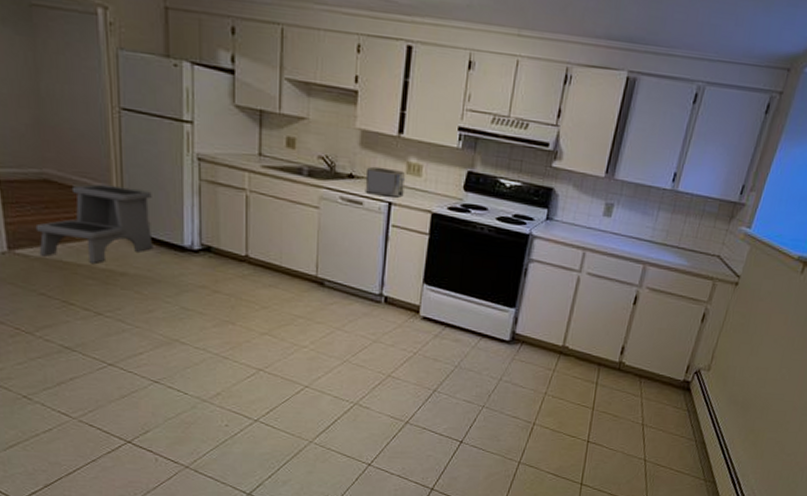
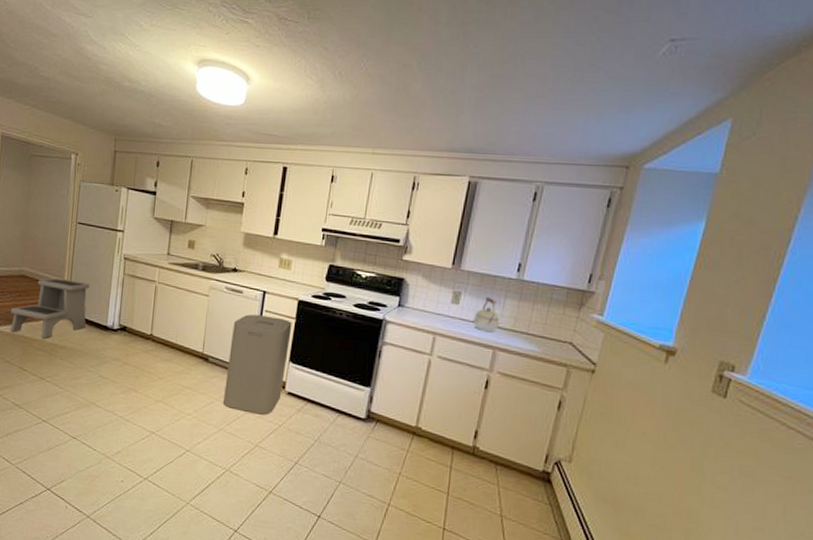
trash can: none [346,229,425,343] -> present [223,314,292,415]
toaster: present [365,166,406,199] -> none [245,262,278,288]
kettle: none [624,209,653,247] -> present [472,297,500,333]

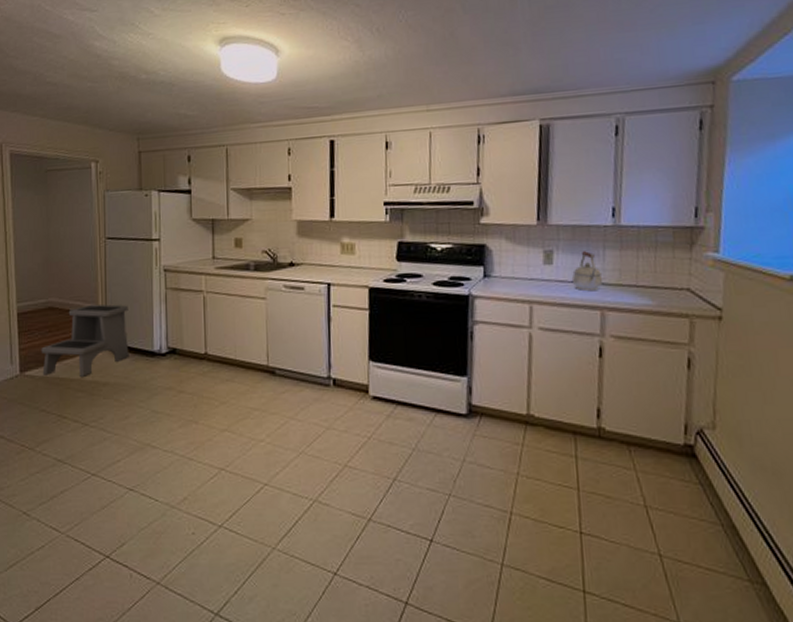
trash can: present [223,314,292,415] -> none [298,310,366,428]

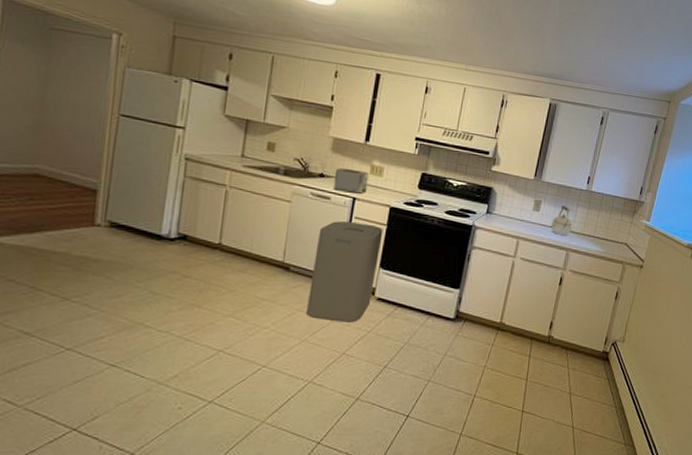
step stool: present [41,304,129,377] -> none [15,178,137,251]
trash can: none [298,310,366,428] -> present [306,221,383,322]
toaster: none [304,251,341,280] -> present [333,167,369,195]

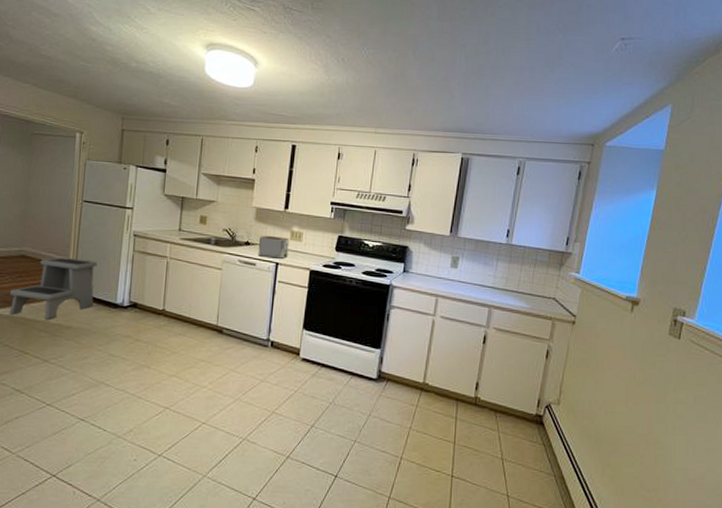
step stool: none [15,178,137,251] -> present [9,257,97,319]
trash can: present [306,221,383,322] -> none [239,285,305,382]
kettle: present [550,205,573,236] -> none [470,261,494,293]

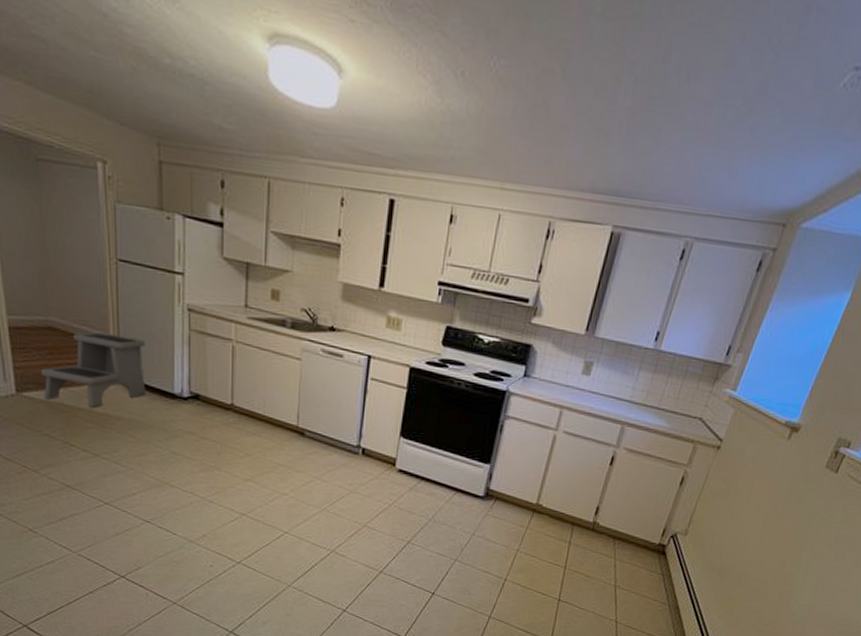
toaster: present [258,235,290,260] -> none [345,319,386,352]

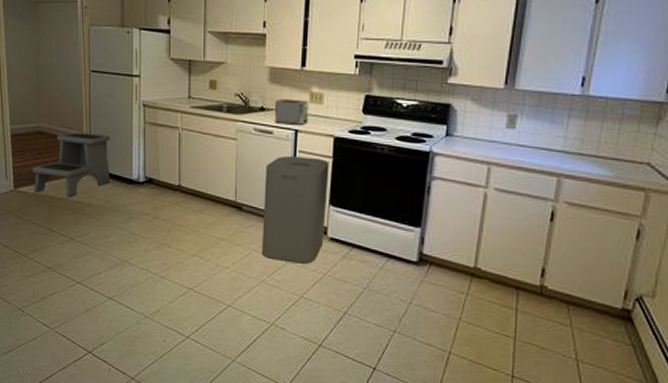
trash can: none [325,382,403,494] -> present [262,155,329,264]
toaster: none [345,319,386,352] -> present [274,98,310,126]

